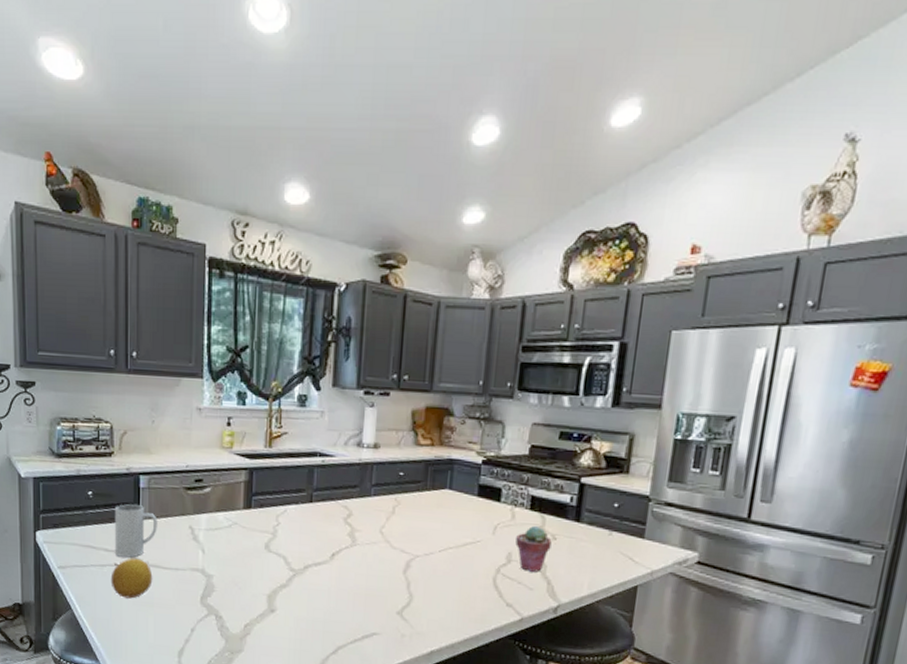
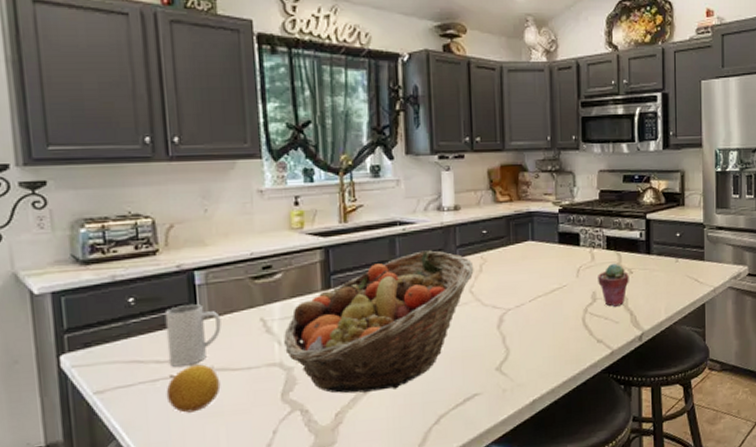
fruit basket: none [207,484,387,613] -> present [284,250,474,394]

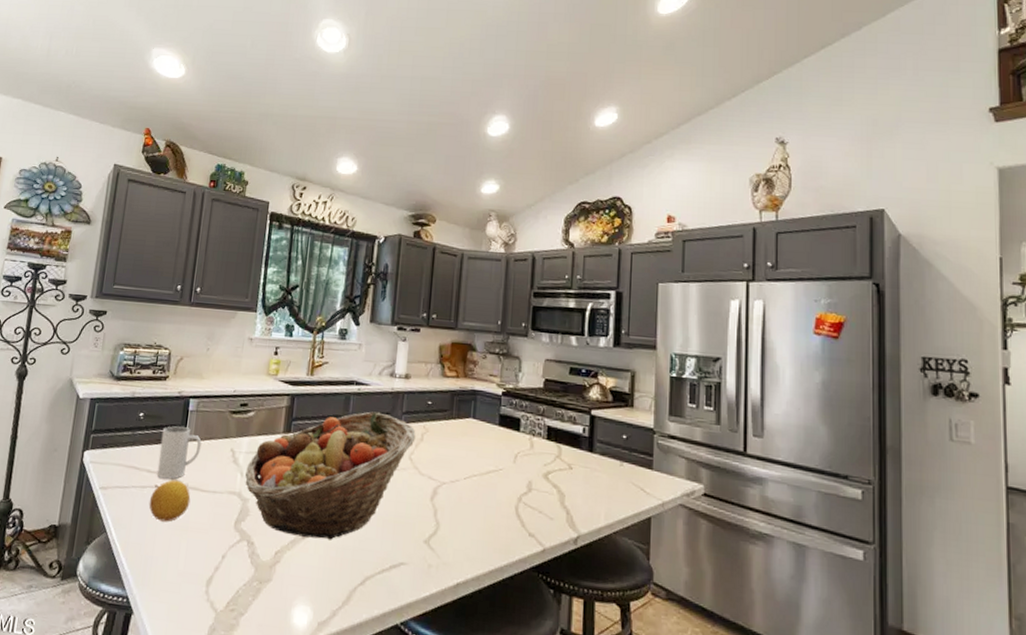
potted succulent: present [598,263,629,307] -> none [535,454,568,502]

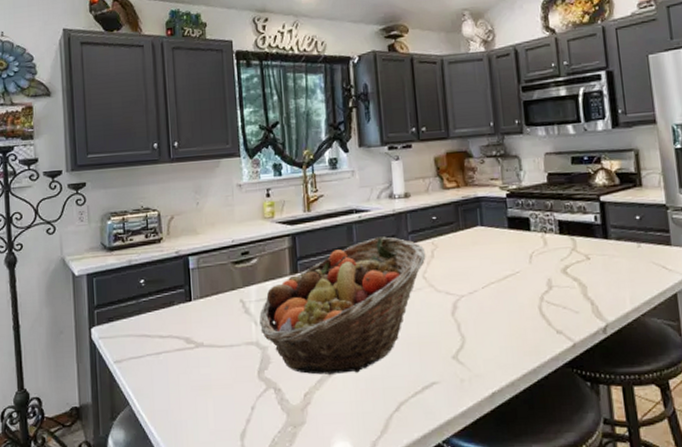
fruit: present [148,479,191,522] -> none [167,340,209,385]
mug: present [156,426,202,480] -> none [166,286,209,342]

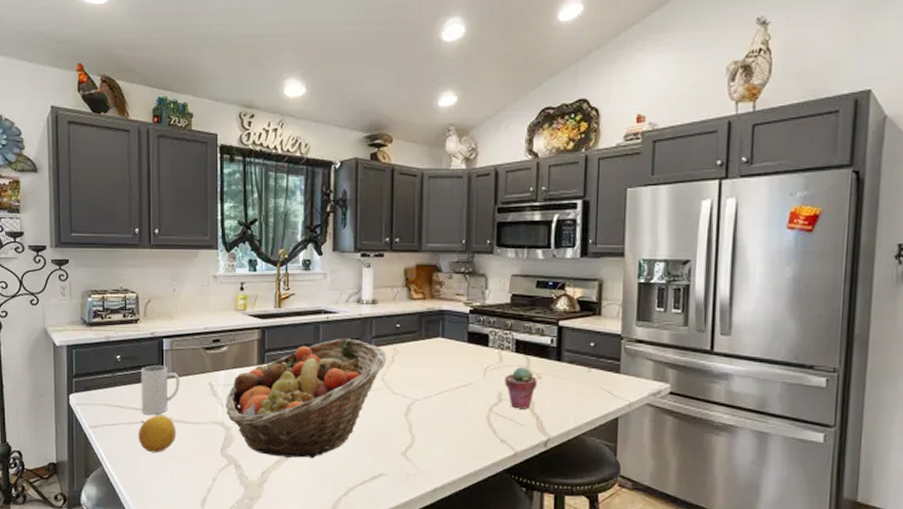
mug: none [166,286,209,342] -> present [140,365,180,415]
fruit: none [167,340,209,385] -> present [138,415,177,453]
potted succulent: none [552,248,587,295] -> present [505,366,537,409]

